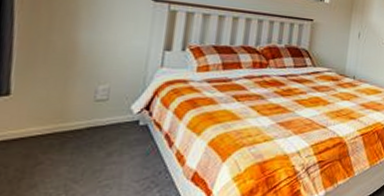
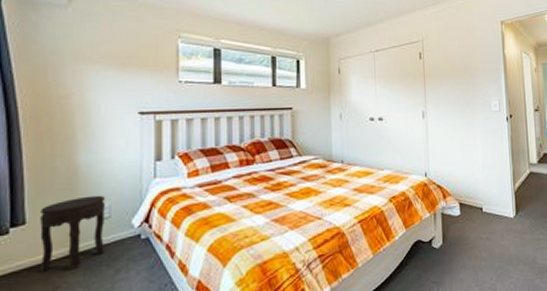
side table: none [21,75,104,146] -> present [39,195,105,272]

